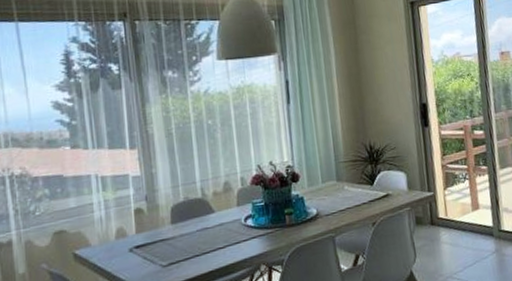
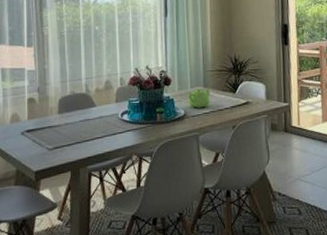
teapot: none [320,180,345,206] -> present [188,87,210,108]

